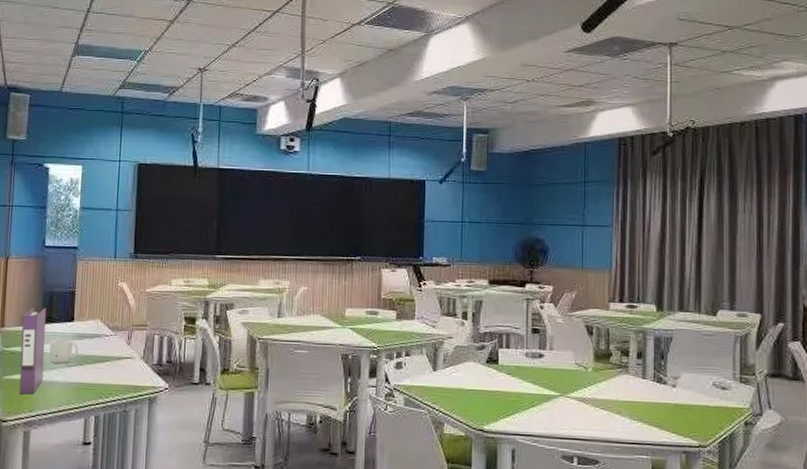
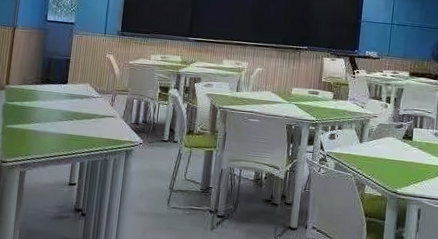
binder: present [19,307,46,395] -> none [18,70,45,142]
mug: present [49,339,79,364] -> none [45,97,70,118]

